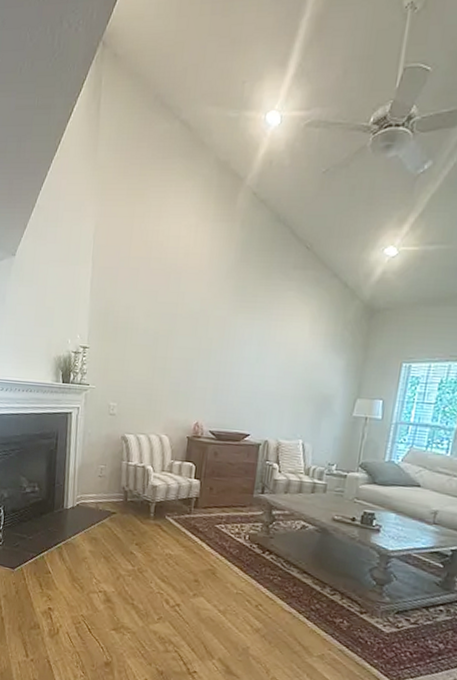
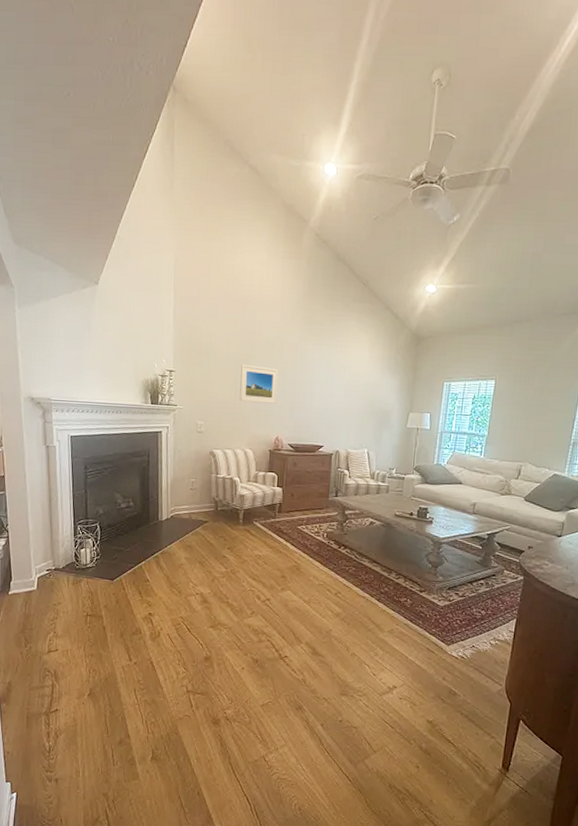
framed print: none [157,340,202,385] -> present [239,364,279,404]

